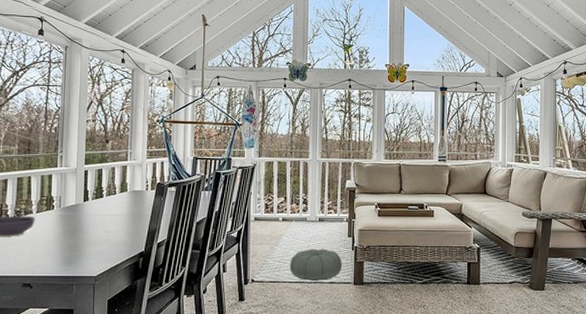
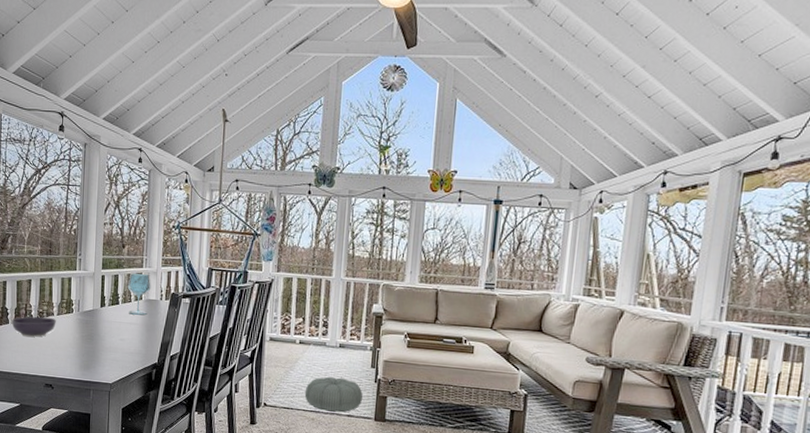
wine glass: none [111,166,136,206] -> present [127,273,151,315]

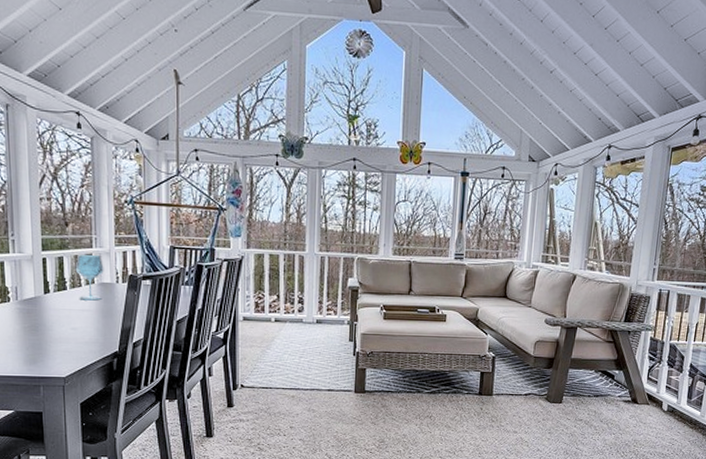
pouf: present [304,376,363,412] -> none [283,353,342,388]

